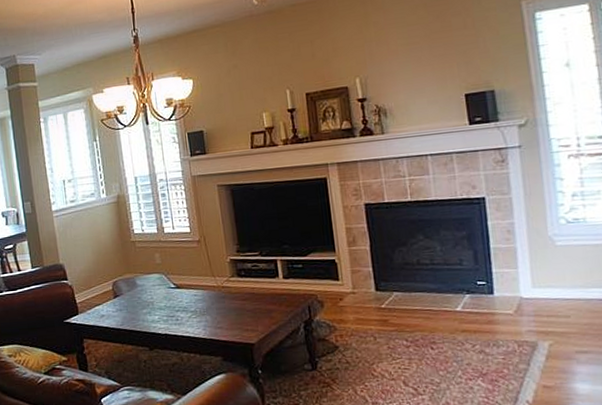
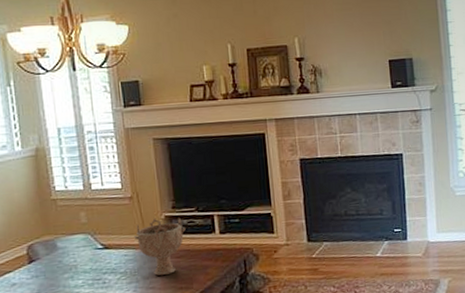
decorative bowl: none [202,261,250,316] -> present [134,218,186,276]

